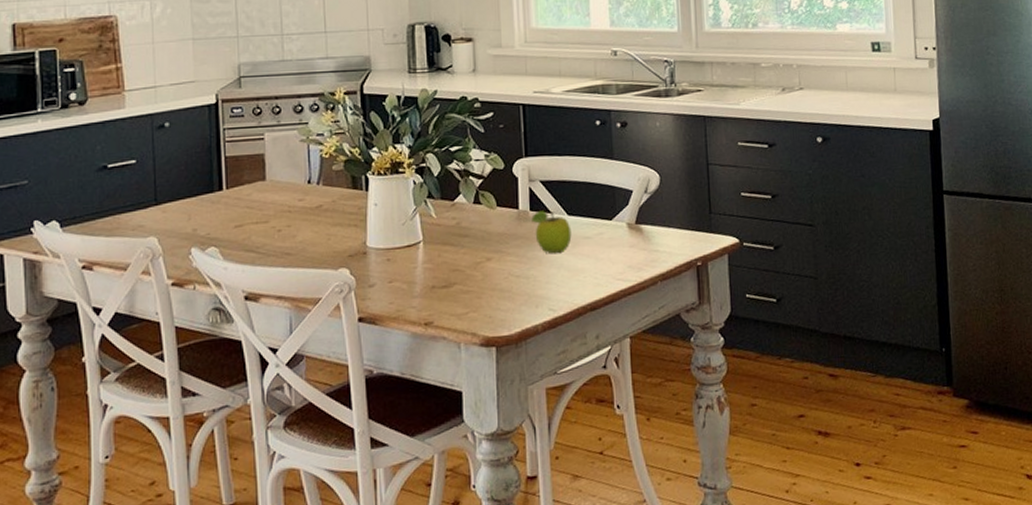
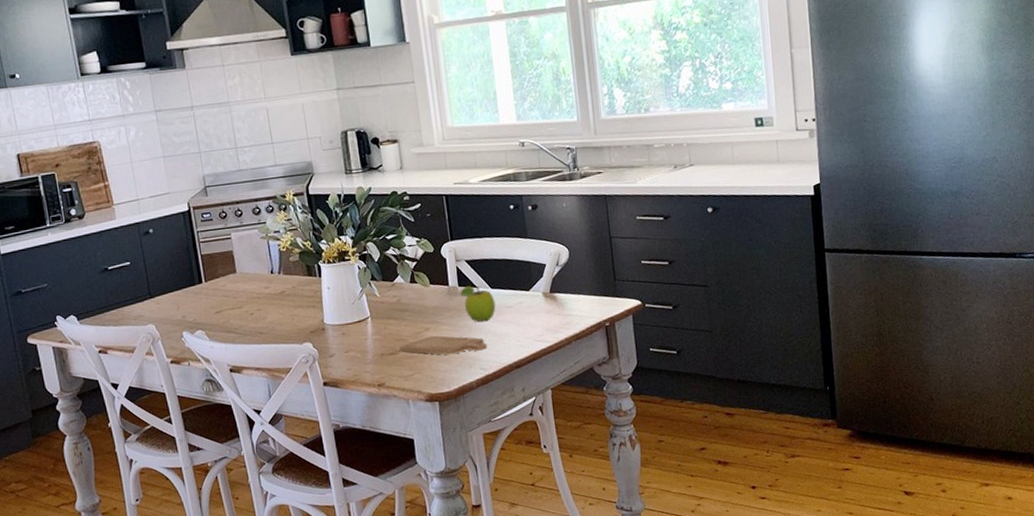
chopping board: none [454,267,558,292] -> present [399,335,487,355]

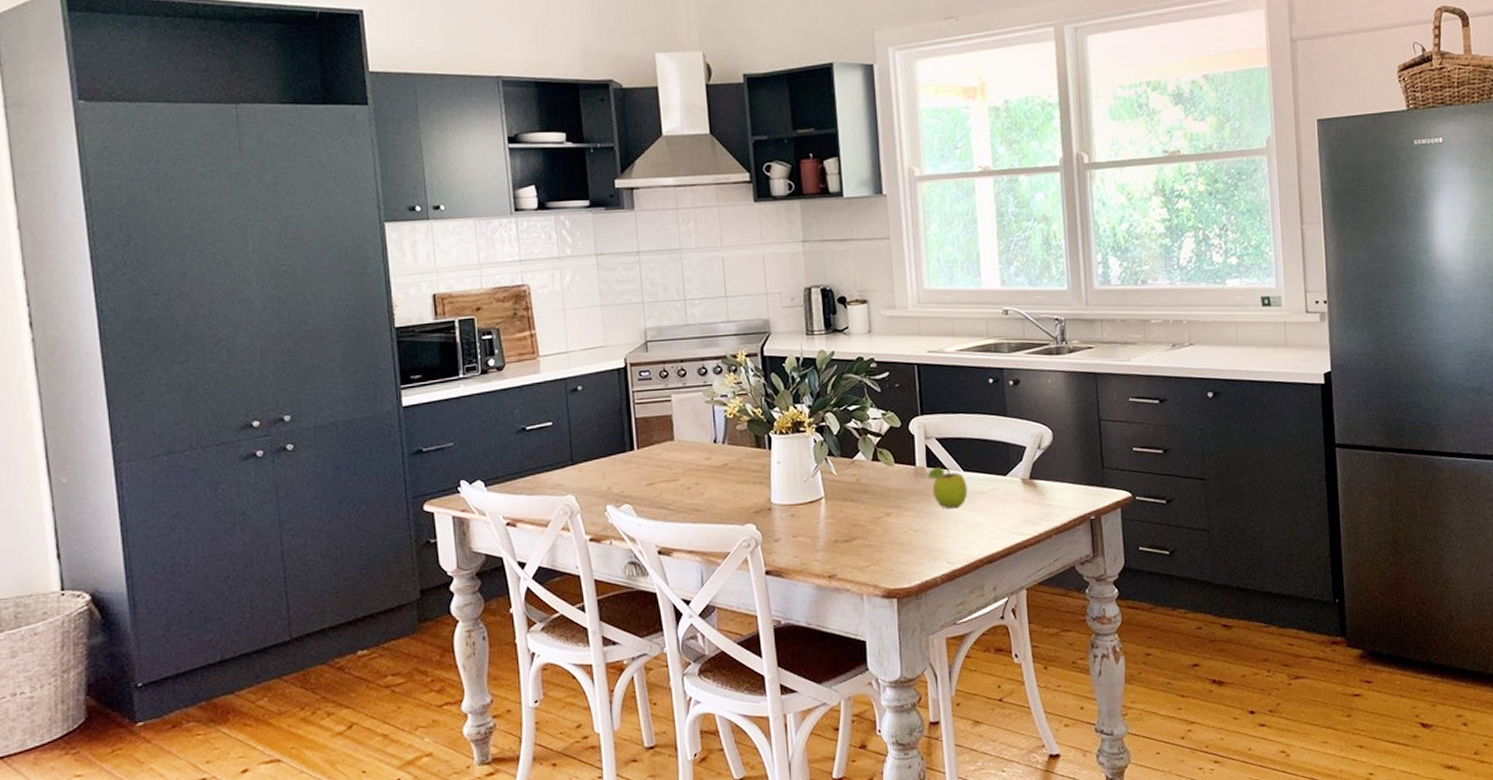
chopping board: present [399,335,487,355] -> none [856,522,956,545]

